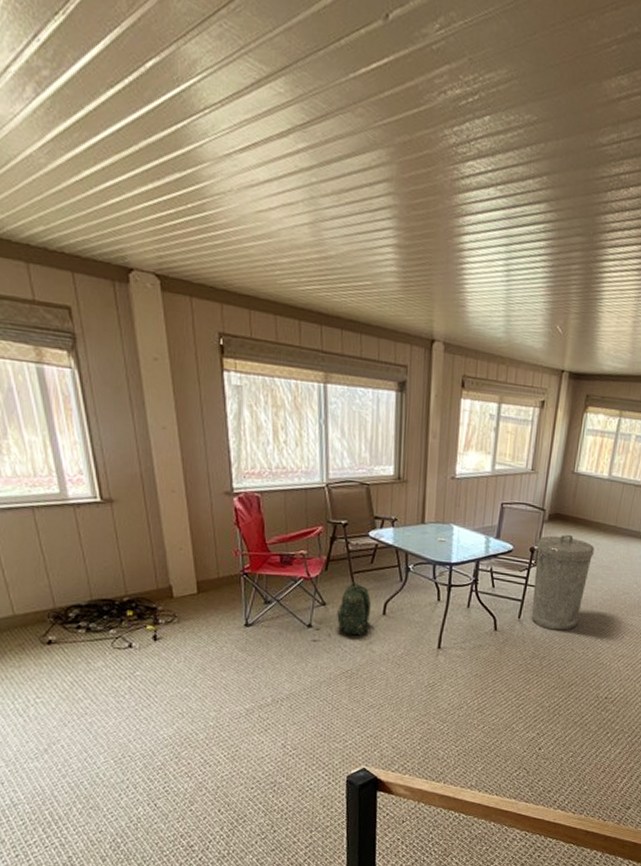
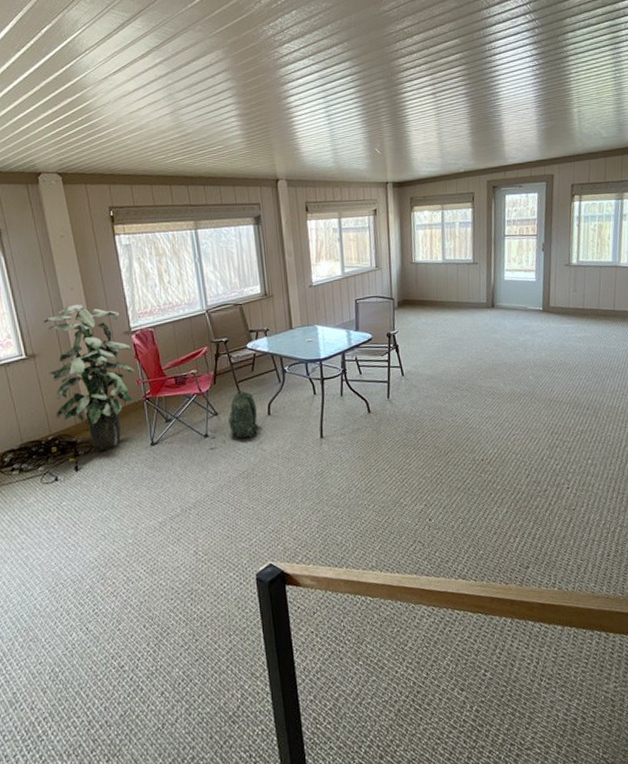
indoor plant: none [126,447,234,624] -> present [44,304,136,452]
trash can: present [531,535,594,631] -> none [391,317,444,404]

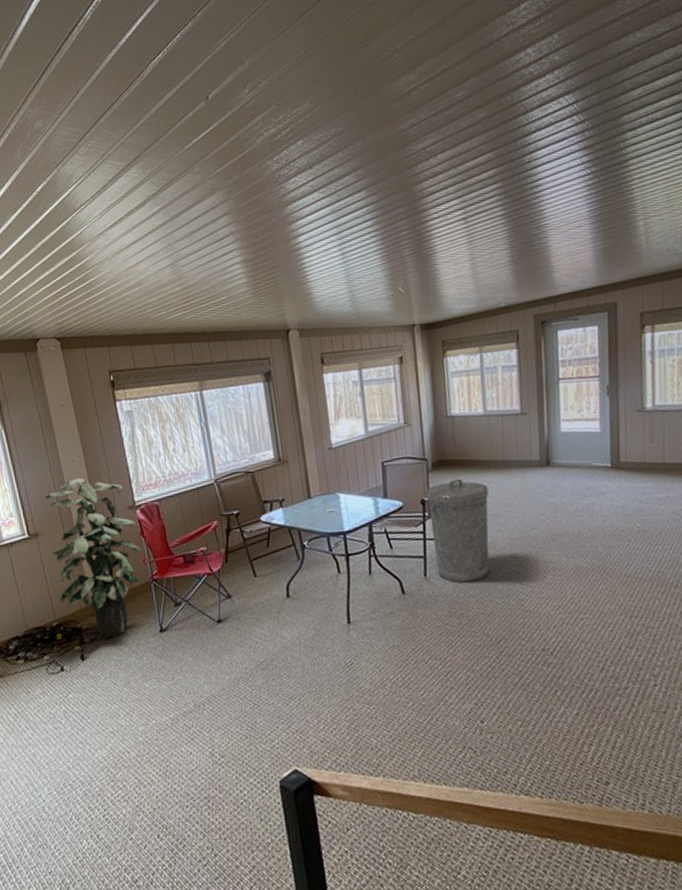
backpack: present [207,389,261,442] -> none [220,567,280,628]
trash can: none [391,317,444,404] -> present [425,479,490,583]

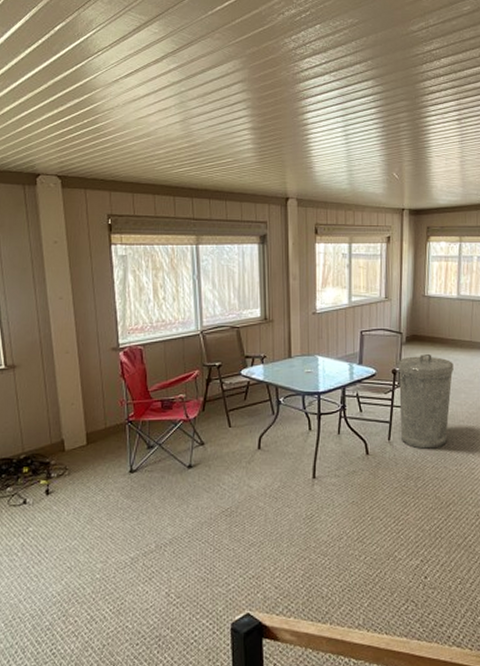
indoor plant: present [45,477,141,639] -> none [27,314,120,475]

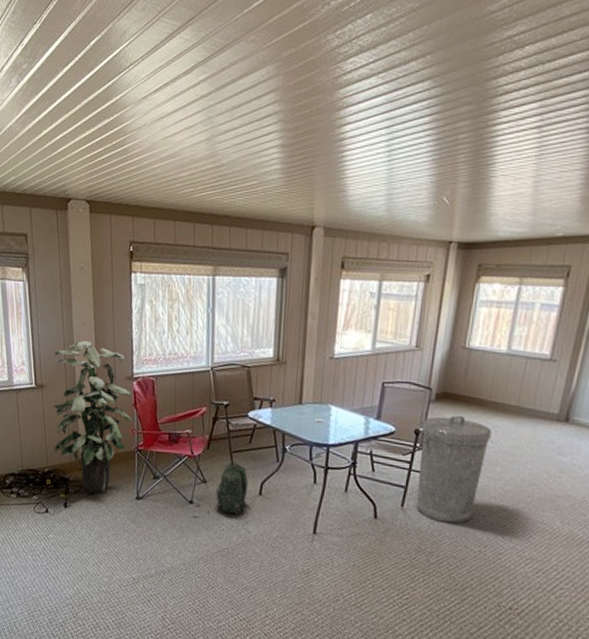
indoor plant: none [27,314,120,475] -> present [52,340,132,494]
backpack: none [191,418,248,474] -> present [193,459,249,518]

